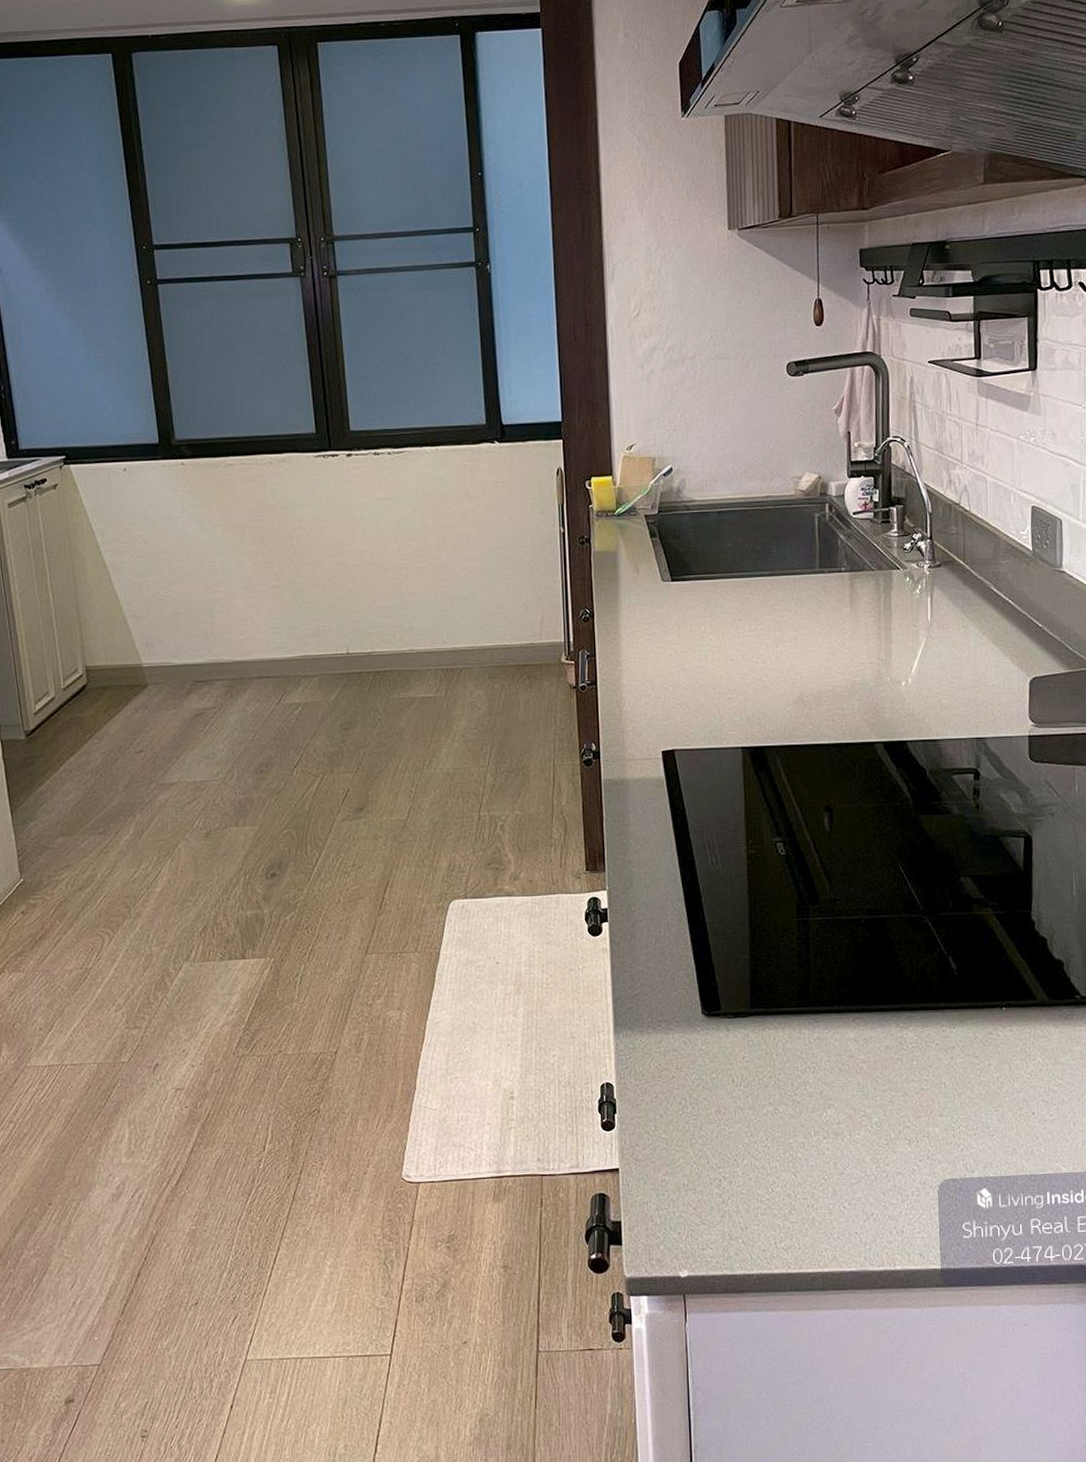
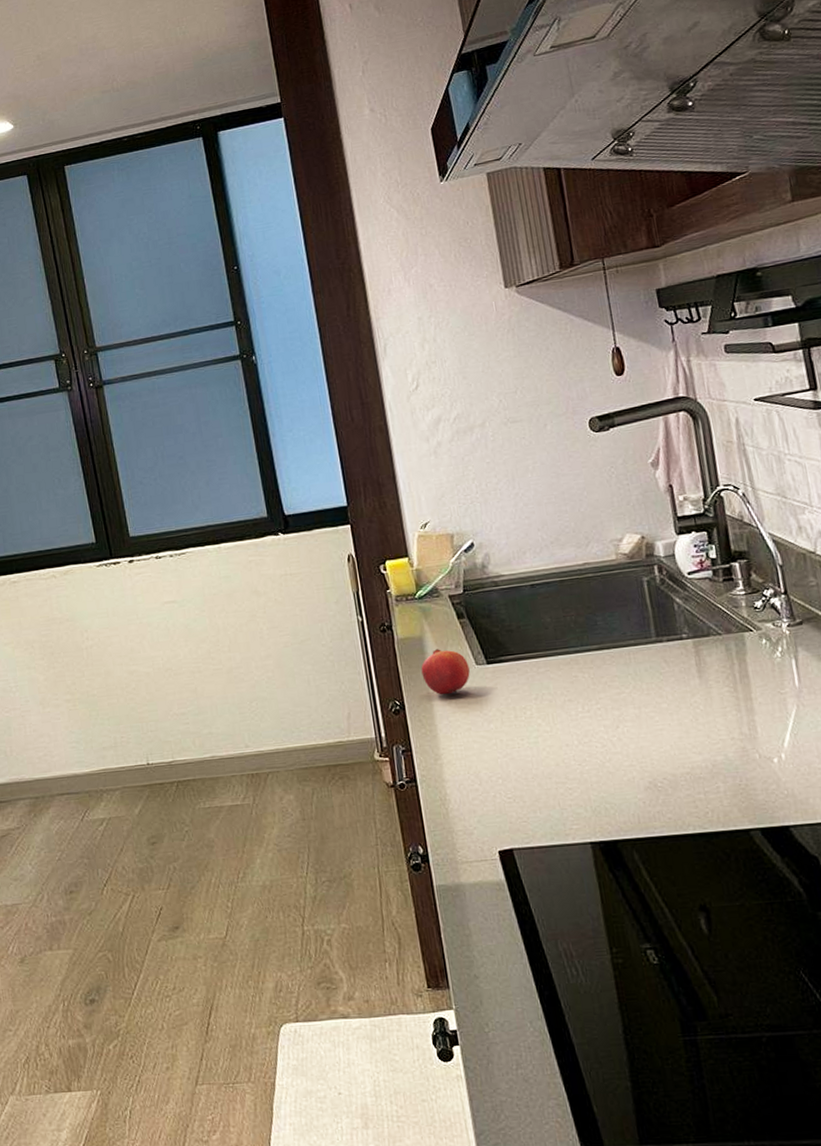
pomegranate: none [612,564,655,607] -> present [421,649,470,695]

